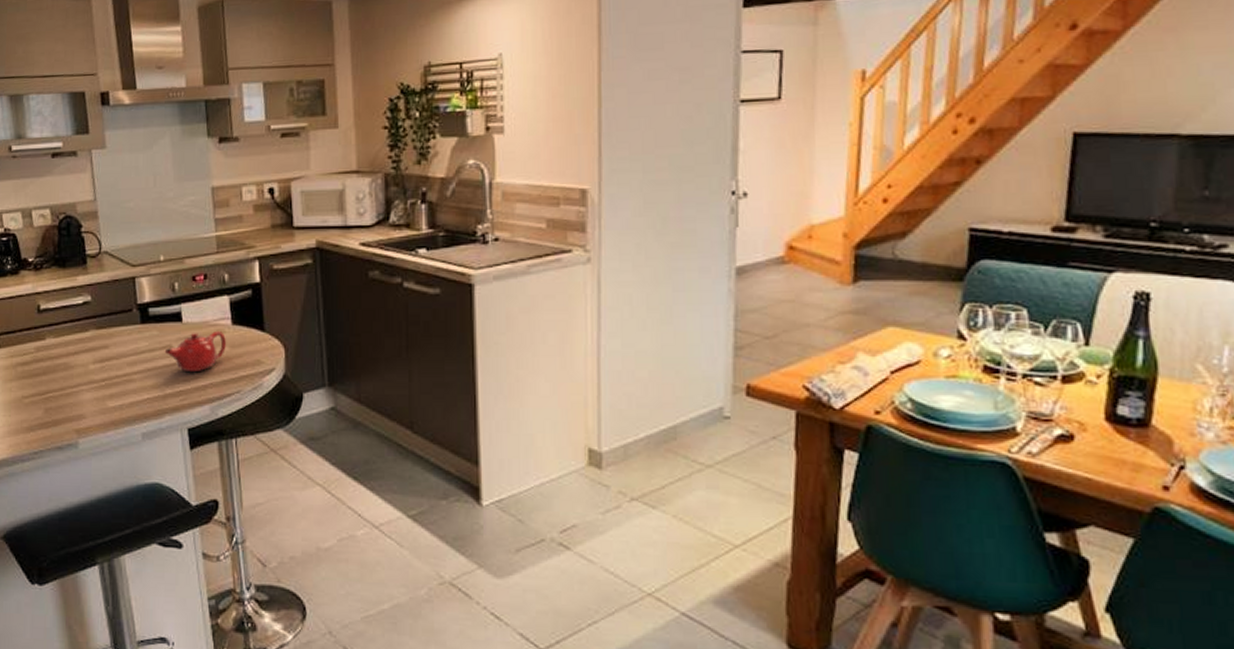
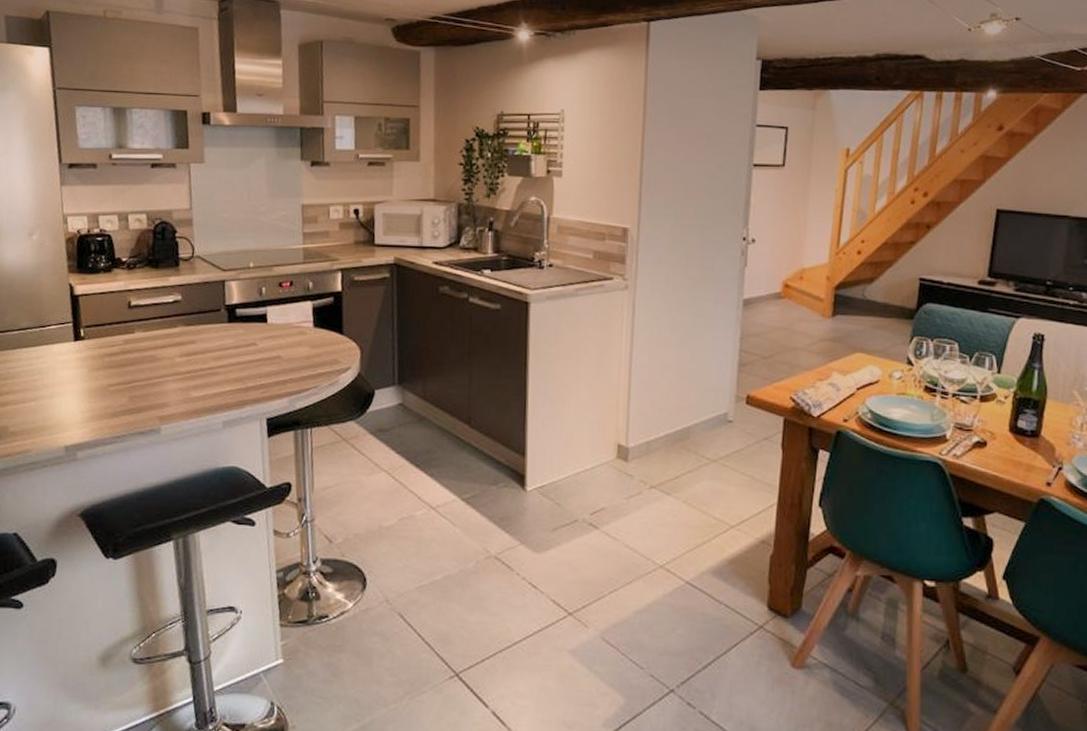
teapot: present [164,330,227,373] -> none [248,331,308,369]

